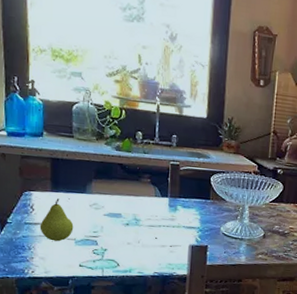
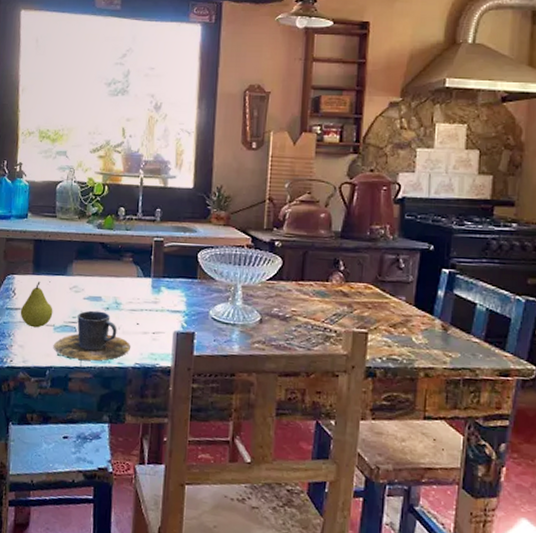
cup: none [76,226,150,271] -> present [54,310,130,361]

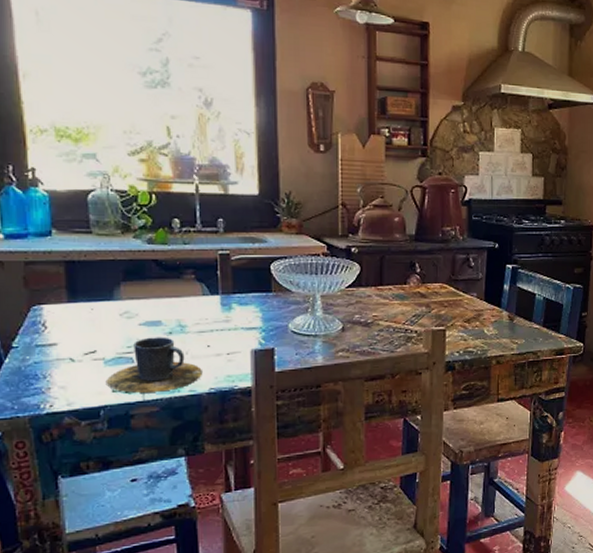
fruit: present [20,282,53,328] -> none [56,310,101,364]

